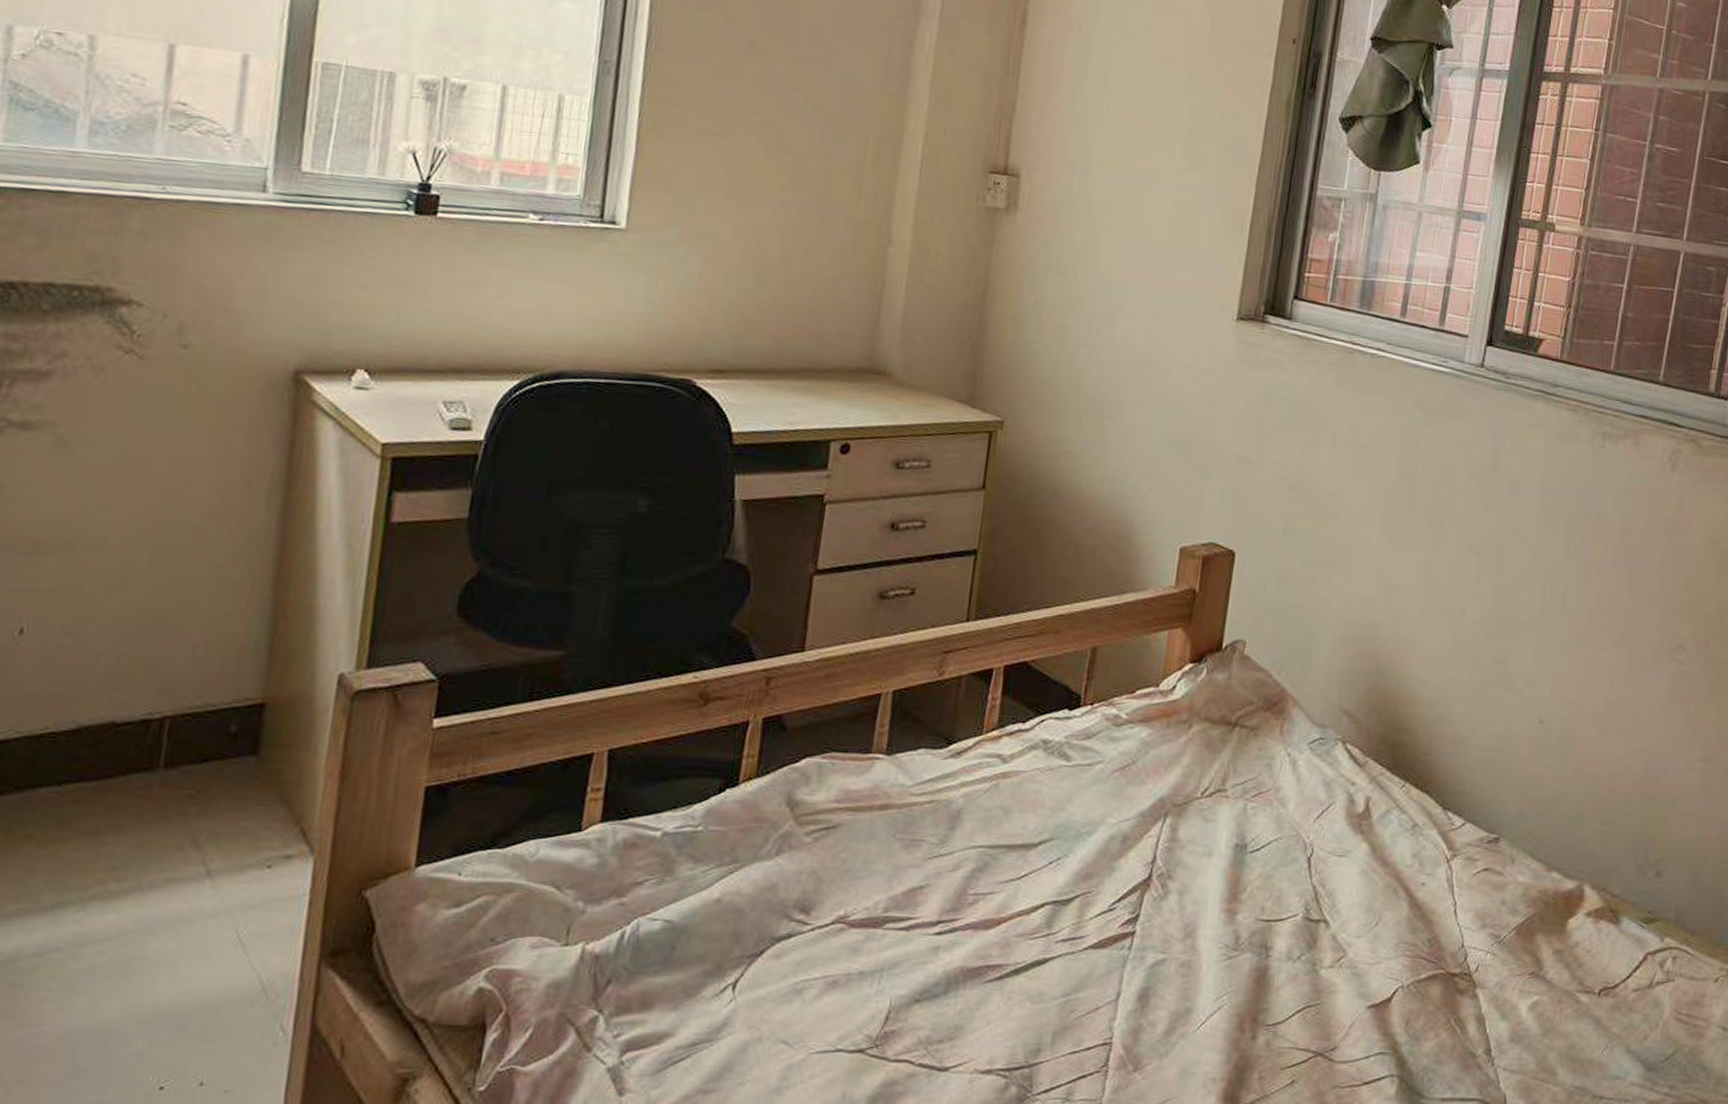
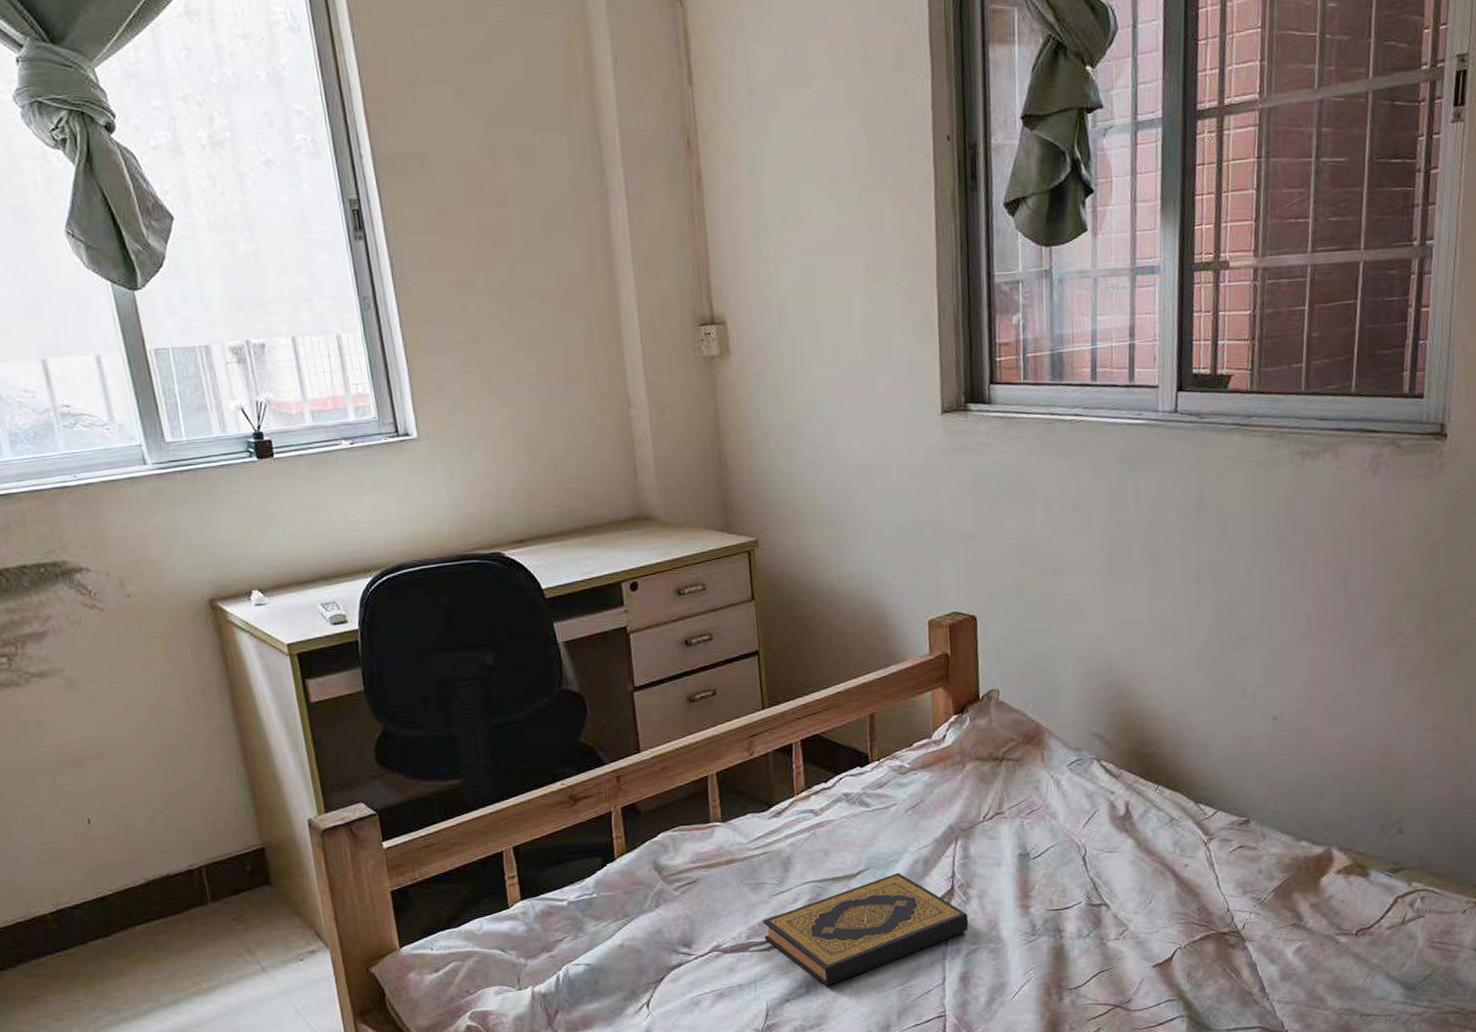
hardback book: none [906,848,1162,987] -> present [763,872,969,986]

